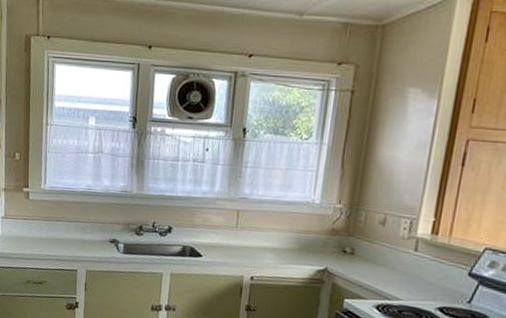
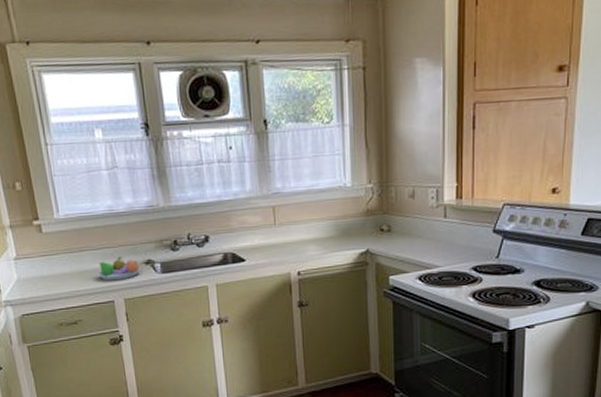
fruit bowl: none [67,231,106,253] -> present [97,256,141,281]

